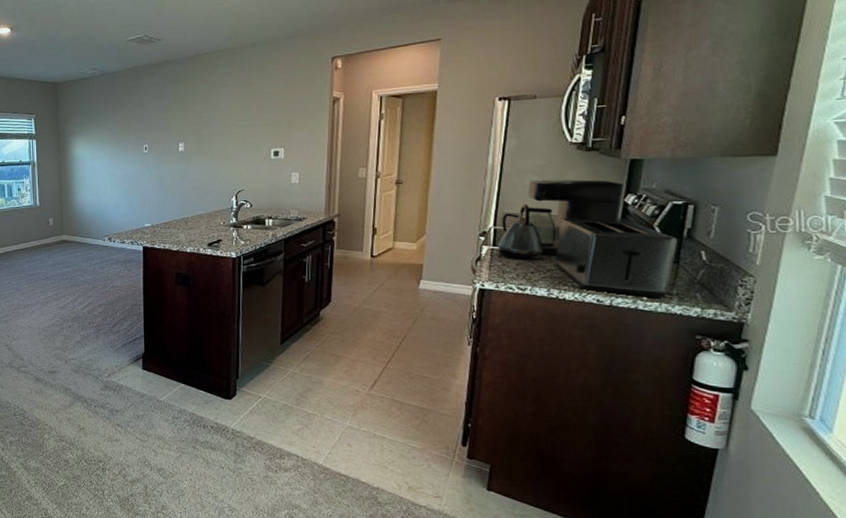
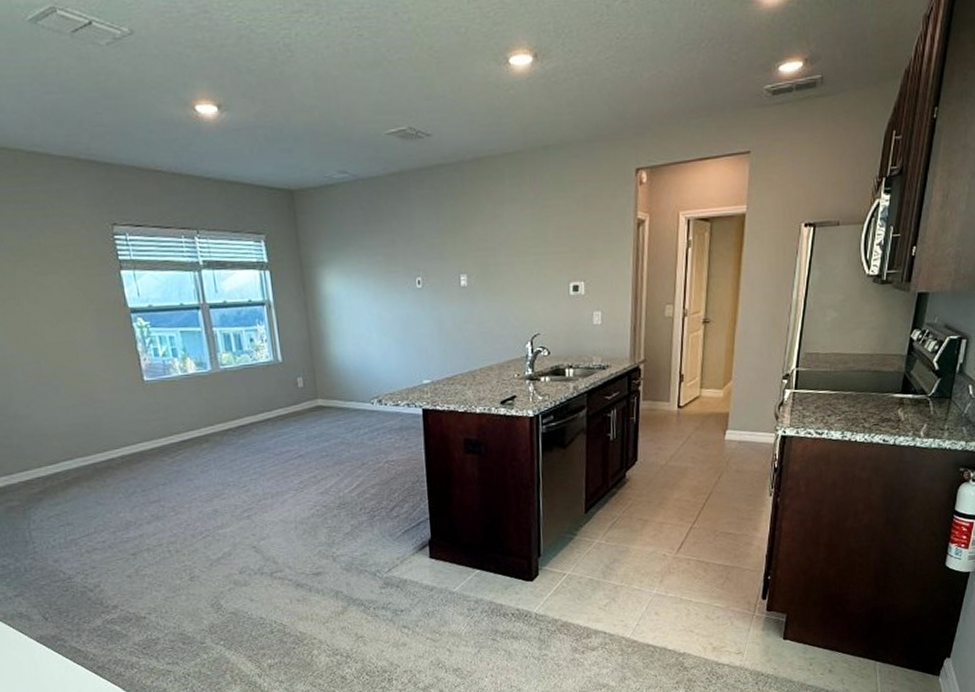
kettle: present [497,203,543,260] -> none [799,342,840,403]
coffee maker: present [502,179,625,255] -> none [804,315,912,396]
toaster: present [554,218,679,299] -> none [849,356,952,434]

